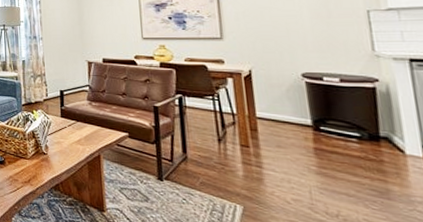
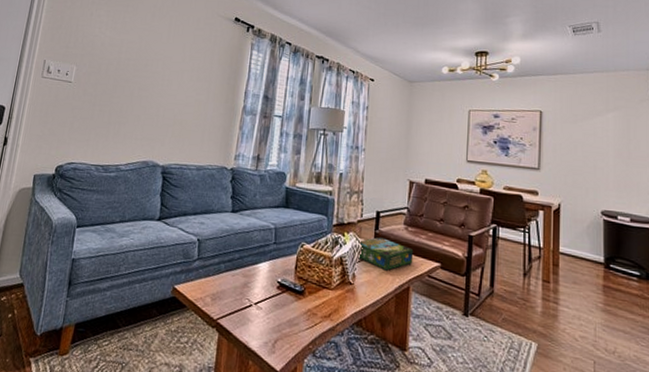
board game: none [47,112,101,142] -> present [357,236,414,271]

